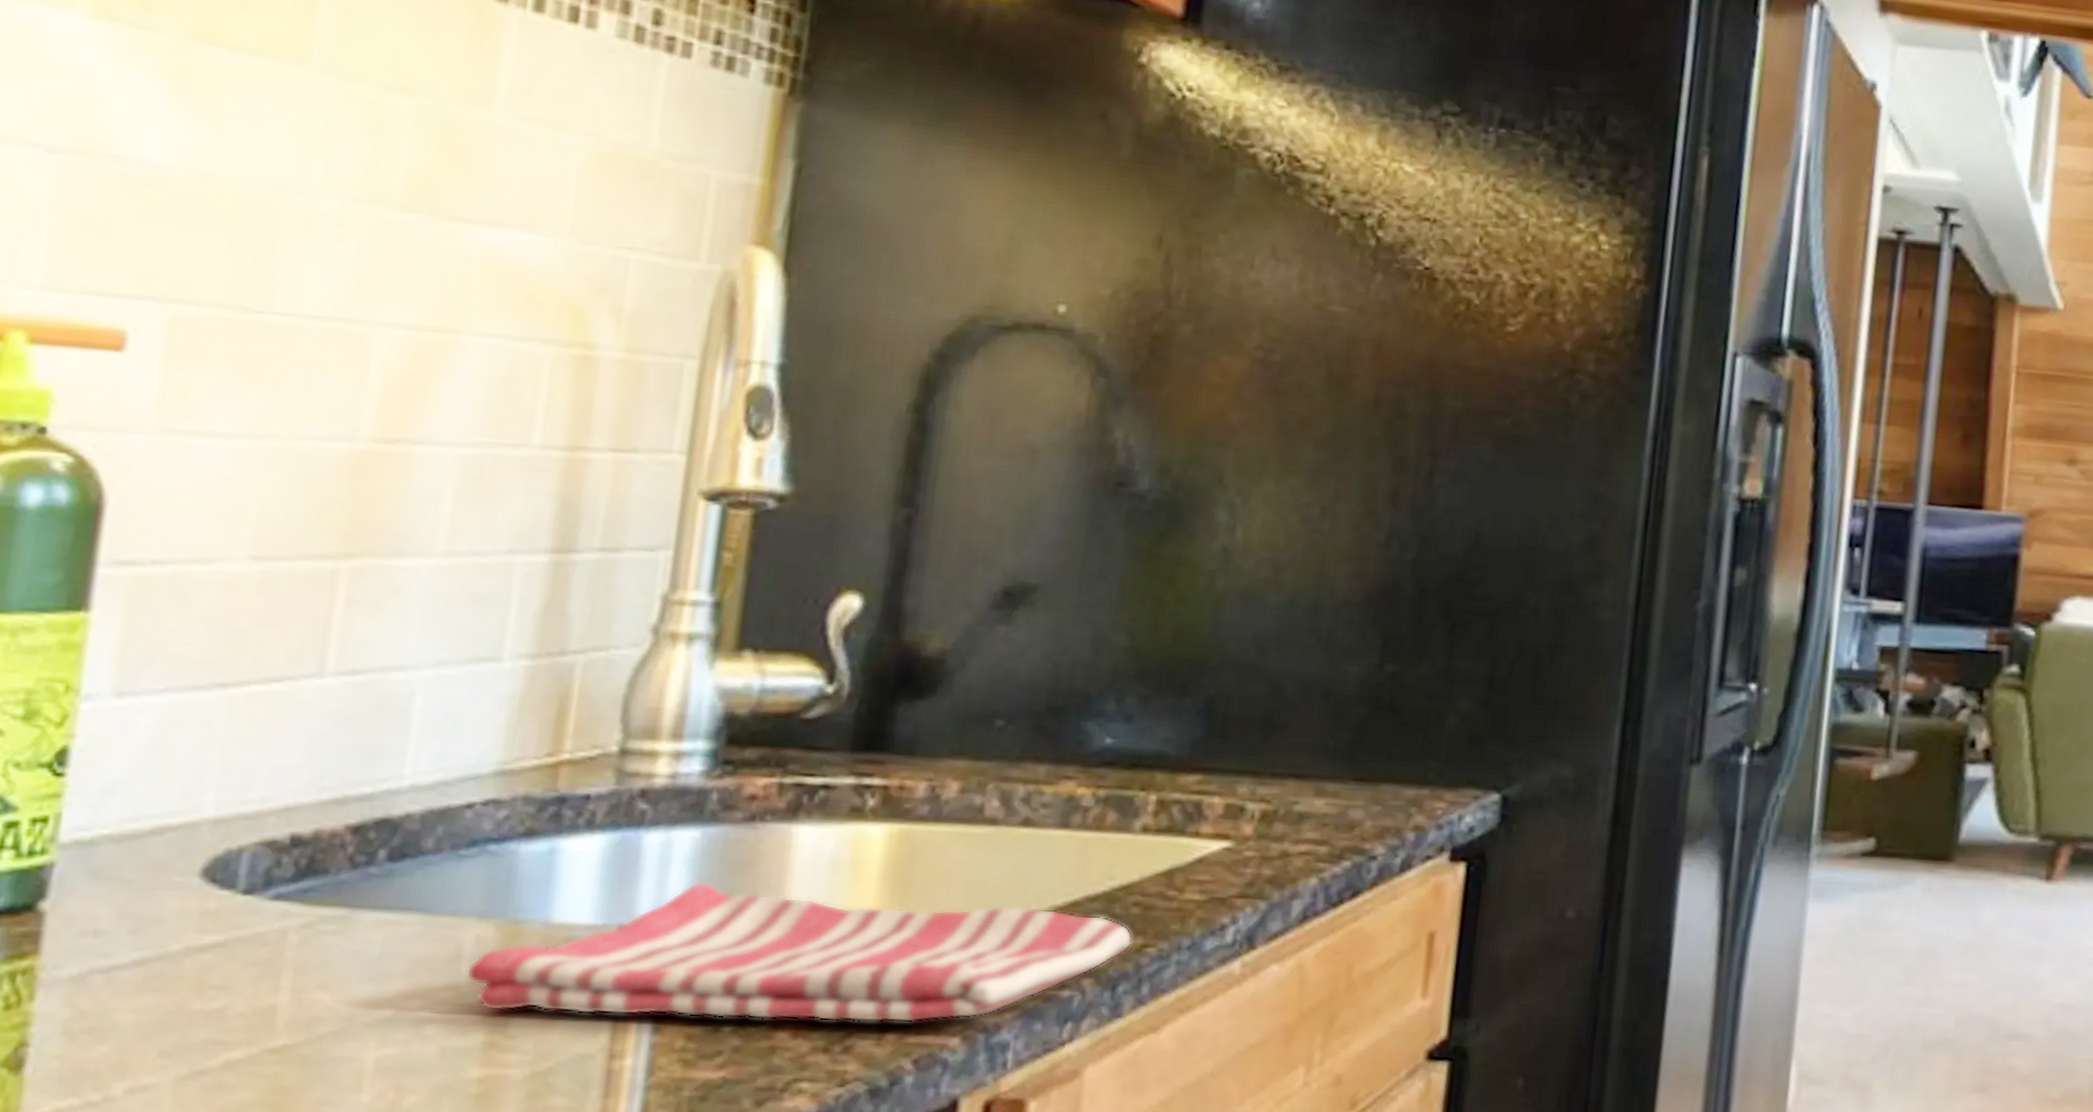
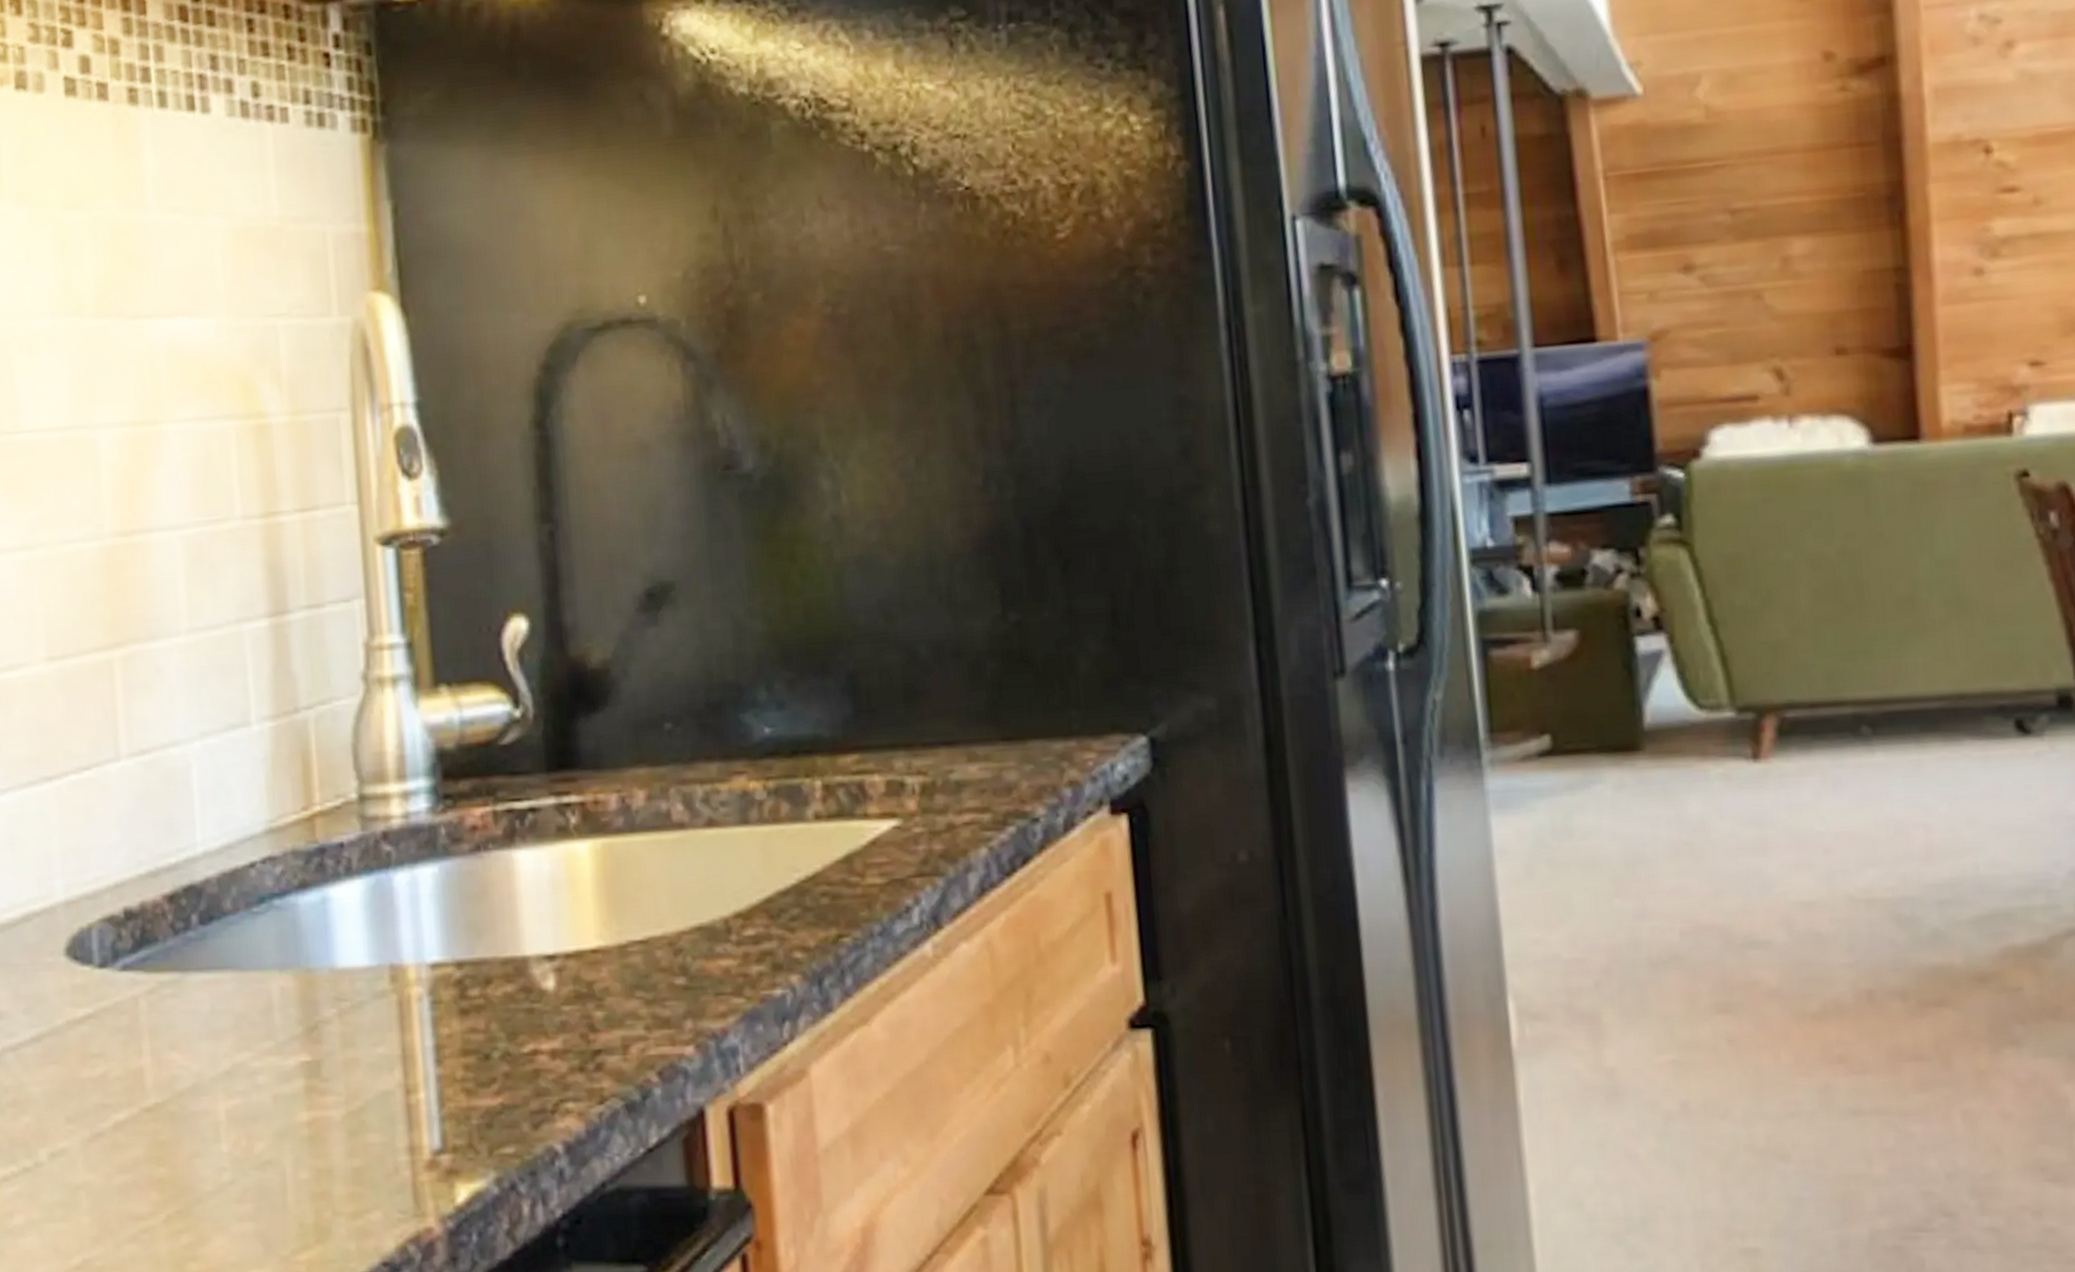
dish towel: present [465,881,1133,1023] -> none [278,908,828,1057]

